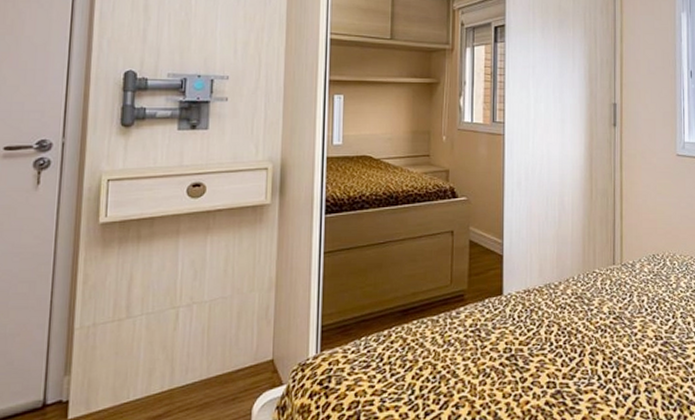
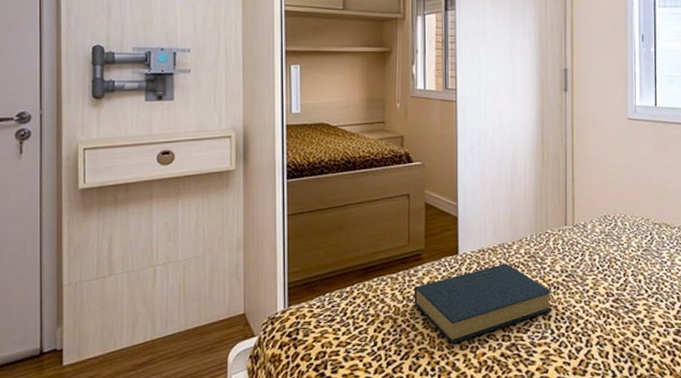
hardback book: none [455,305,601,391] -> present [414,263,554,344]

